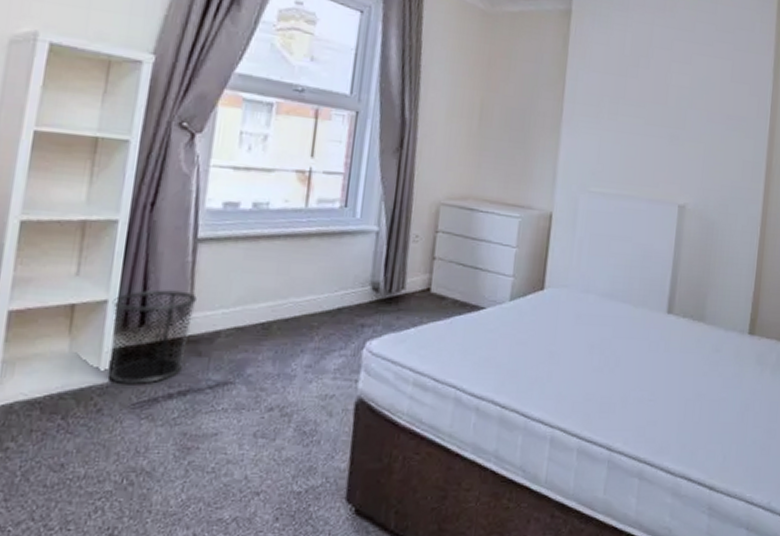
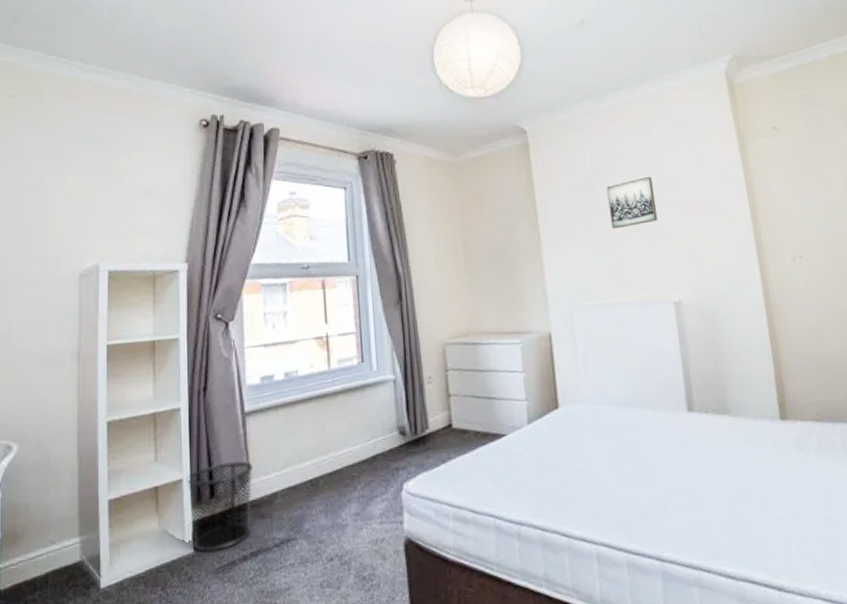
wall art: none [635,74,686,122] -> present [606,176,658,229]

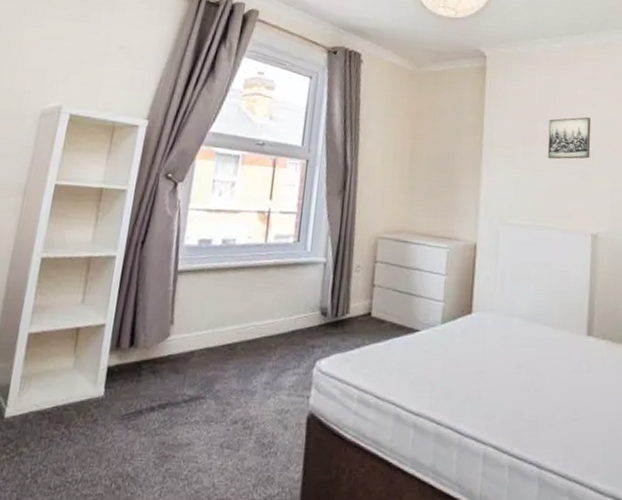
waste bin: present [186,461,253,552] -> none [104,315,176,398]

